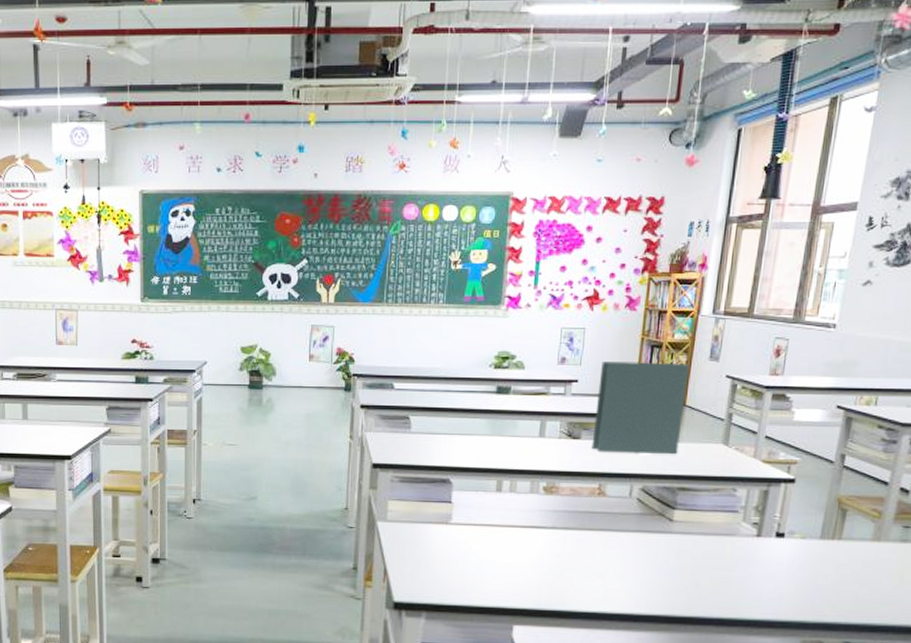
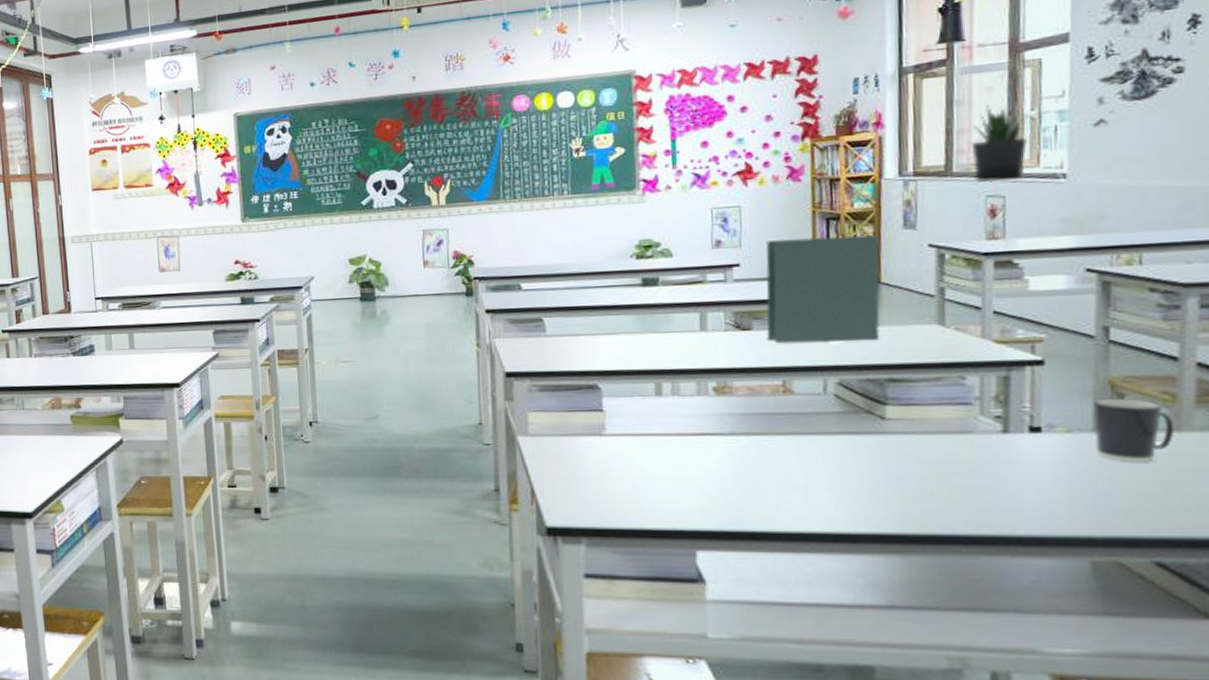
planter: none [769,259,813,326] -> present [971,105,1027,183]
mug: none [820,512,877,565] -> present [1094,397,1175,463]

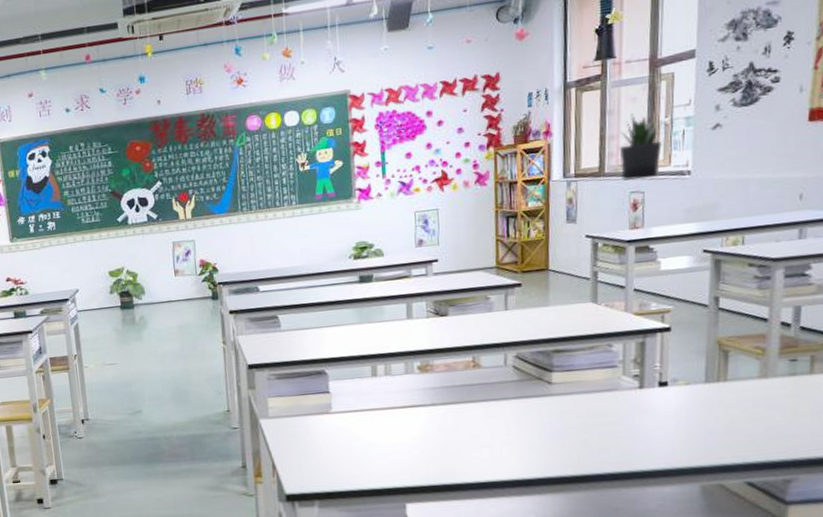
binder: present [766,235,880,344] -> none [459,229,548,327]
mug: present [1094,397,1175,463] -> none [706,353,764,406]

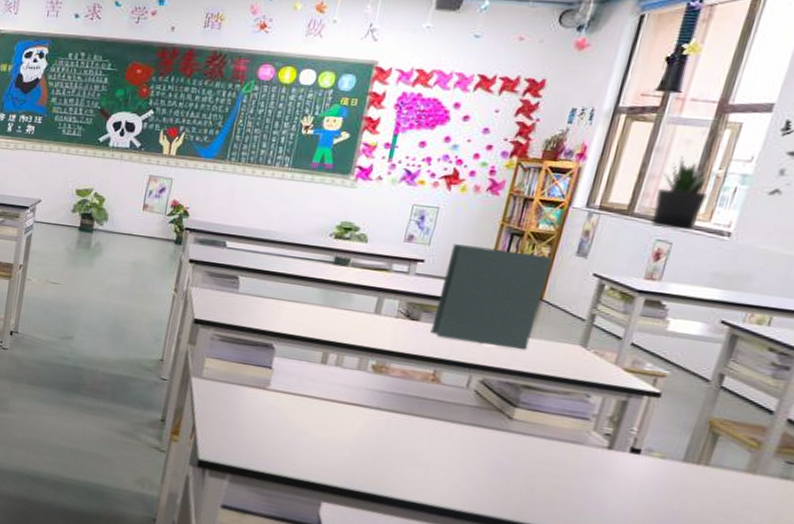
binder: none [459,229,548,327] -> present [430,244,553,351]

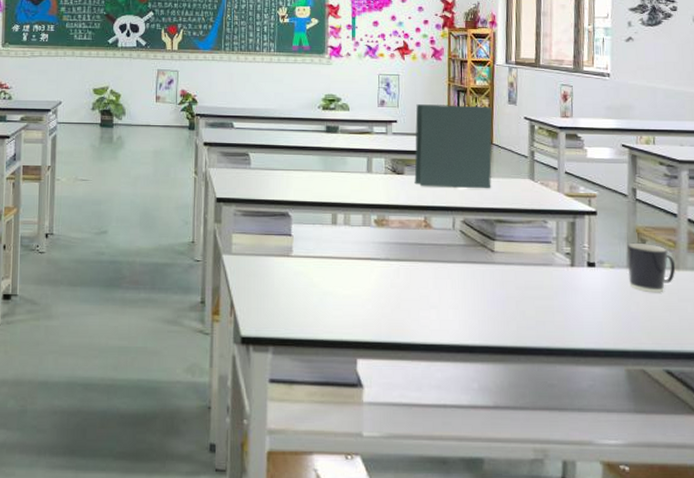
planter: present [650,157,709,230] -> none [552,18,586,75]
mug: none [680,434,753,495] -> present [627,242,676,293]

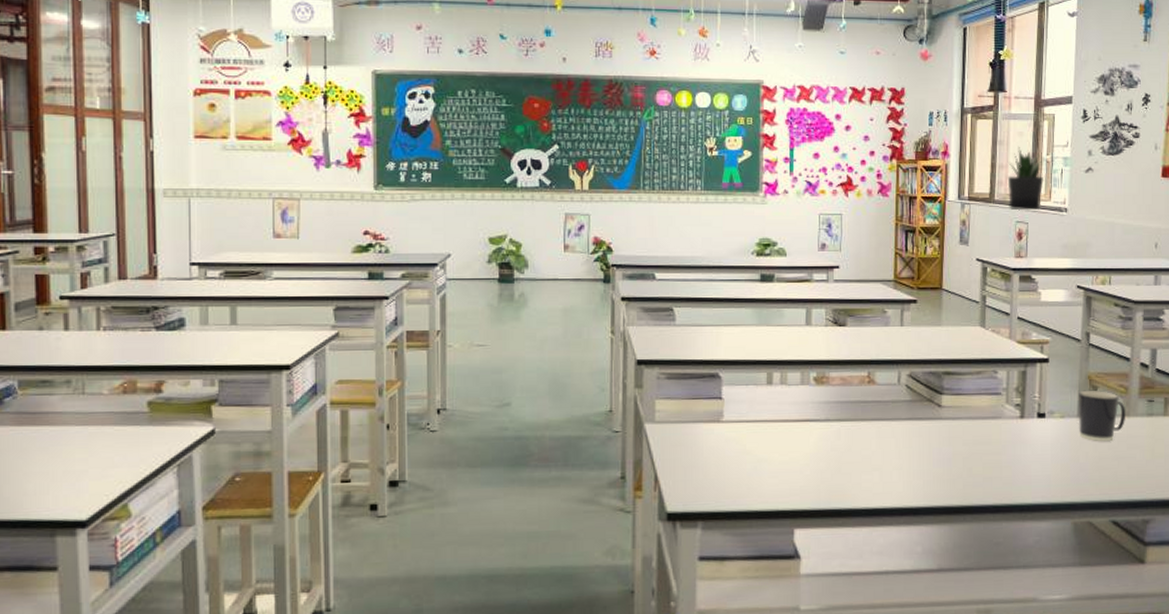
binder: present [414,104,493,189] -> none [857,247,943,339]
planter: none [552,18,586,75] -> present [1007,147,1044,211]

